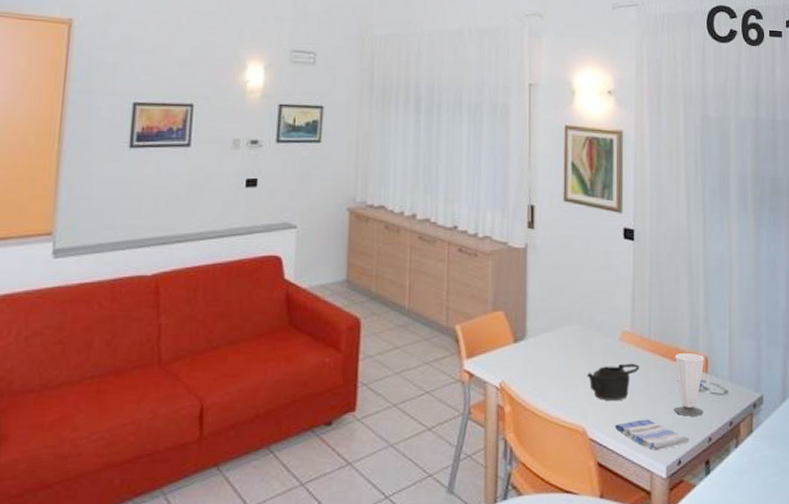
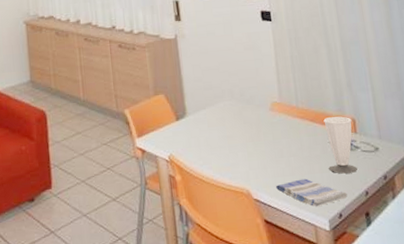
teapot: present [587,363,640,402] -> none [245,130,292,165]

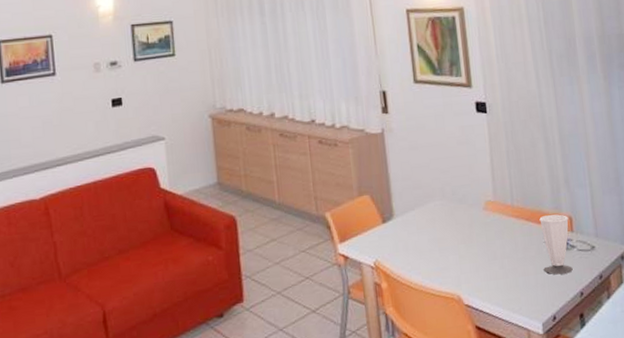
dish towel: present [276,178,347,207] -> none [489,281,562,311]

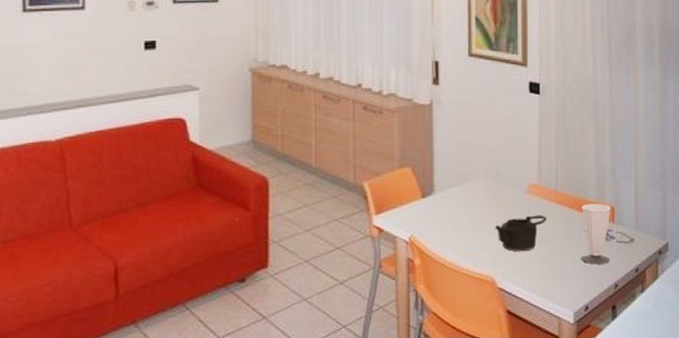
teapot: none [456,230,507,268] -> present [495,215,547,252]

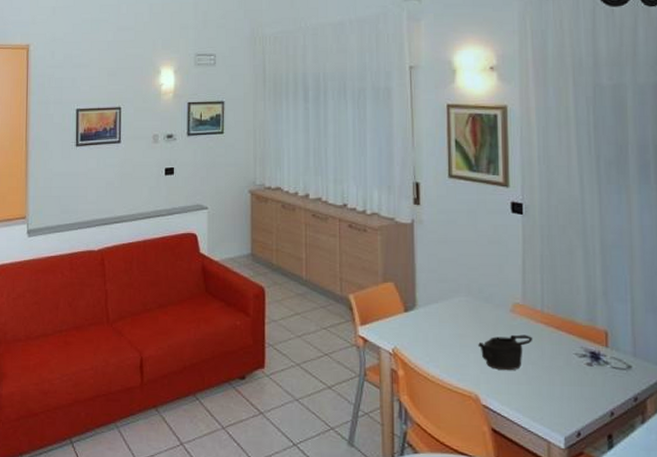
cup: present [581,204,611,265] -> none [571,327,604,390]

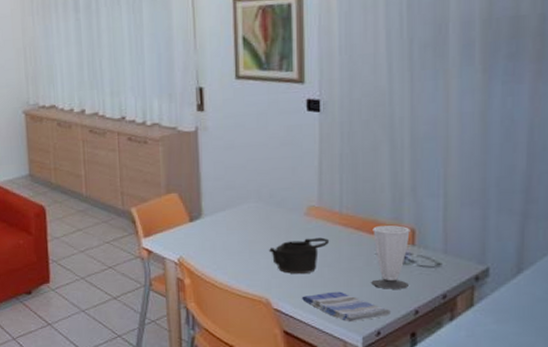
dish towel: none [509,390,589,422] -> present [302,291,391,323]
cup: none [571,327,604,390] -> present [371,225,410,289]

